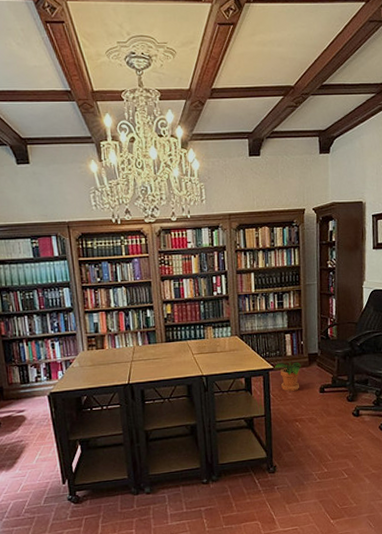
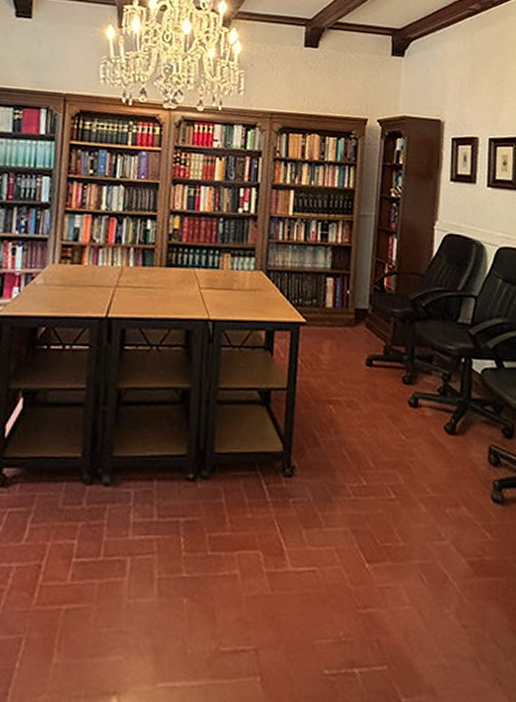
potted plant: present [275,361,301,392] -> none [308,315,344,360]

